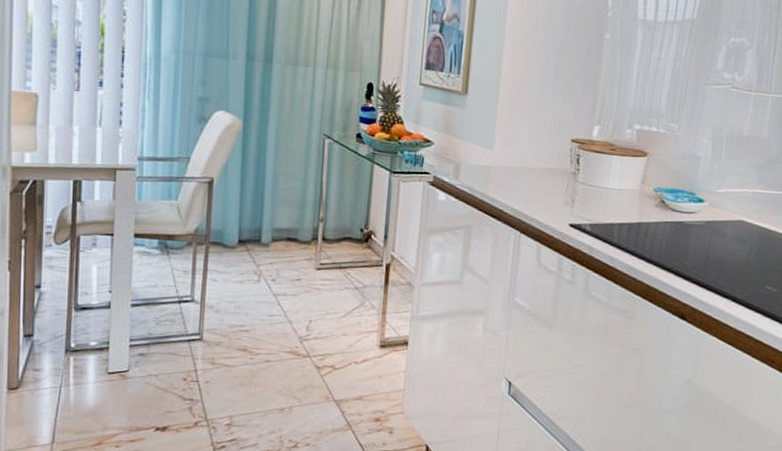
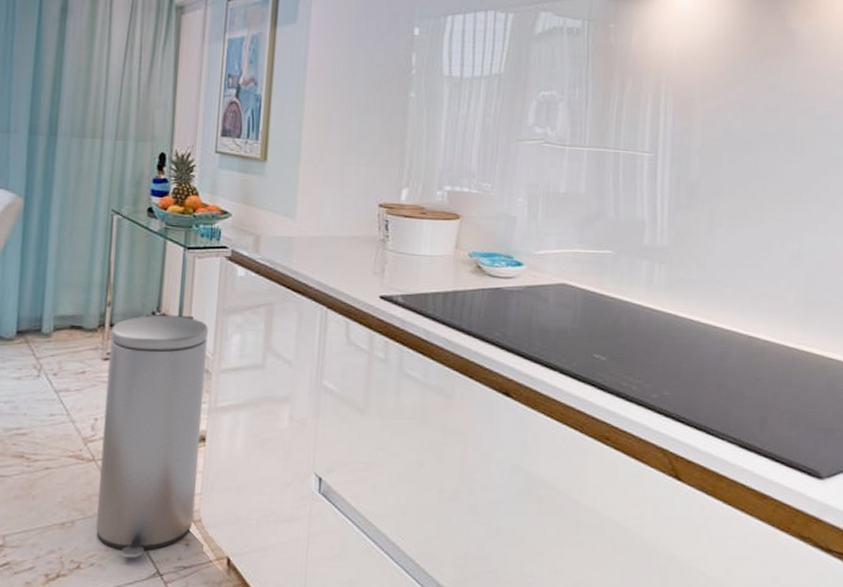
pedal bin: none [311,230,411,442] -> present [96,314,208,559]

